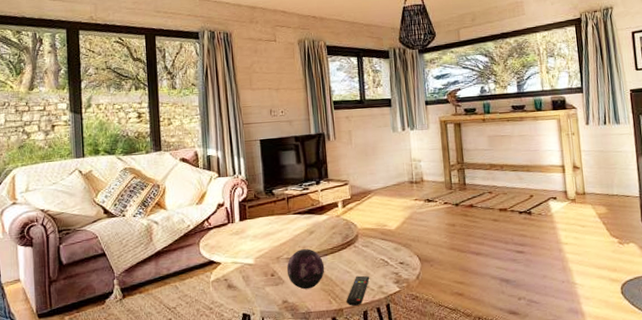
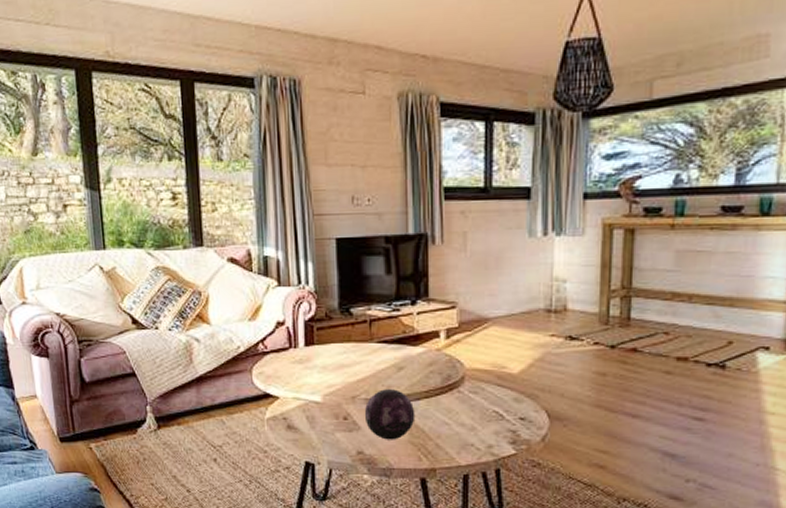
remote control: present [346,275,370,306] -> none [441,429,476,467]

